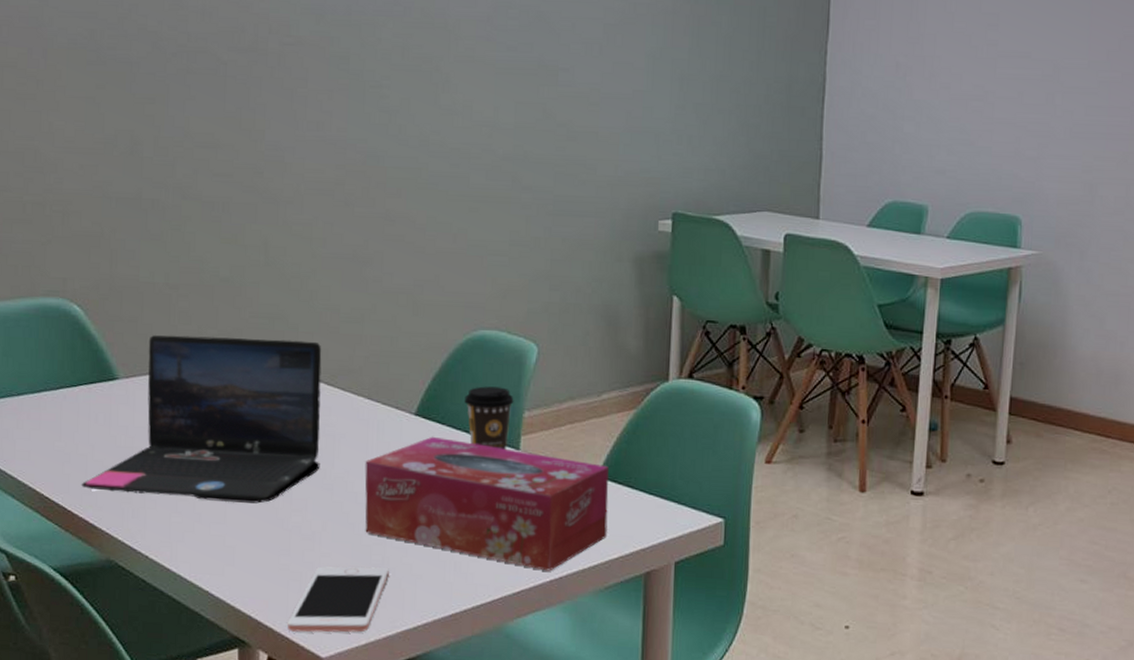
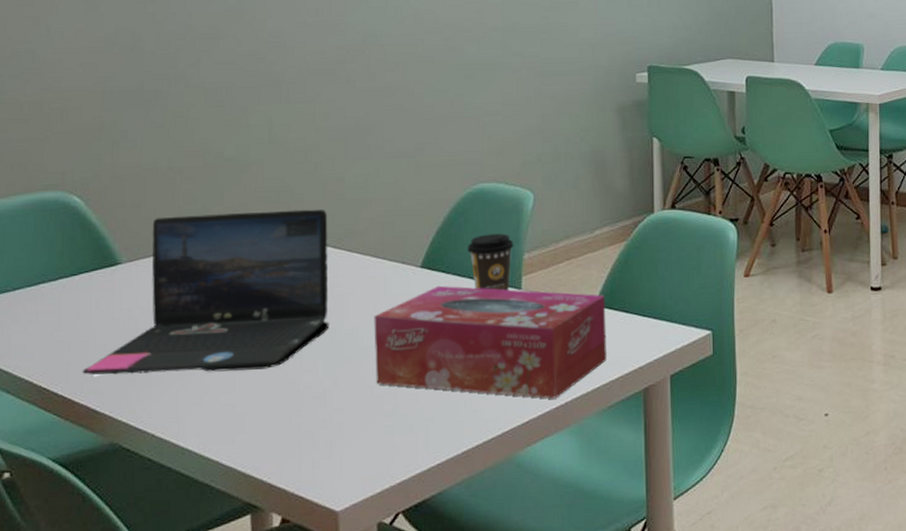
cell phone: present [288,566,389,633] -> none [301,415,401,490]

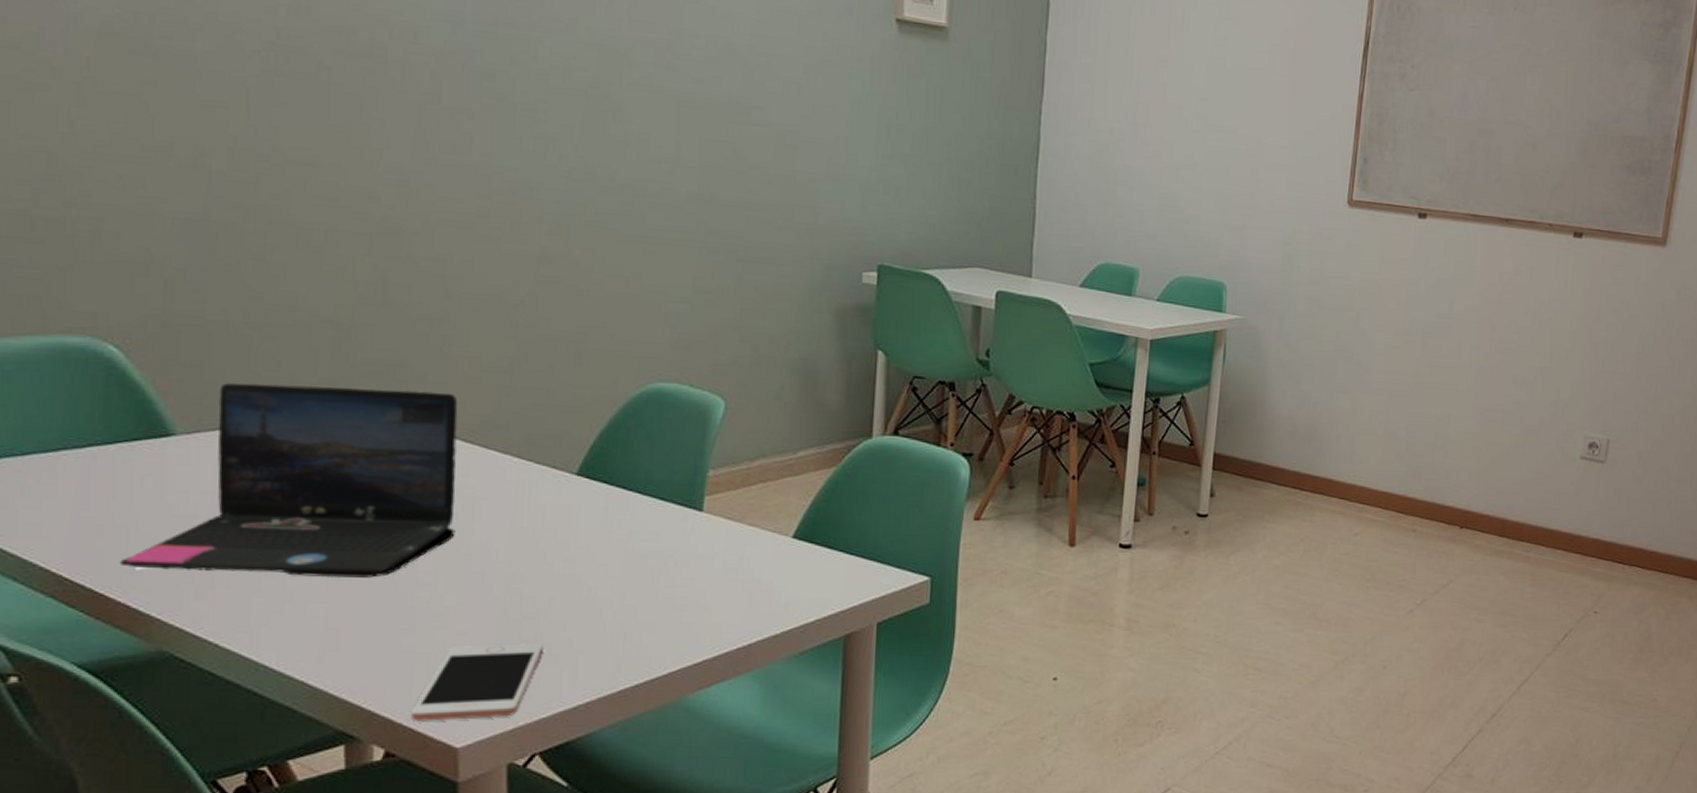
cell phone: none [301,415,401,490] -> present [411,644,543,721]
tissue box: present [374,285,607,399] -> none [512,498,805,639]
coffee cup: present [467,233,514,291] -> none [637,443,697,511]

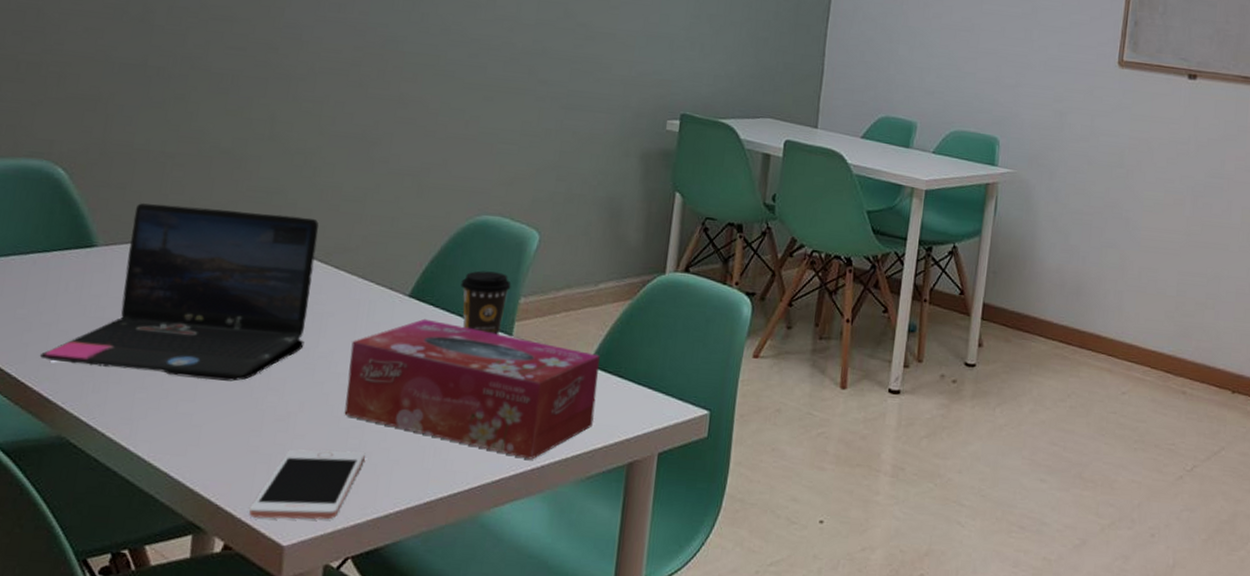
tissue box: none [512,498,805,639] -> present [344,318,600,460]
coffee cup: none [637,443,697,511] -> present [461,270,512,335]

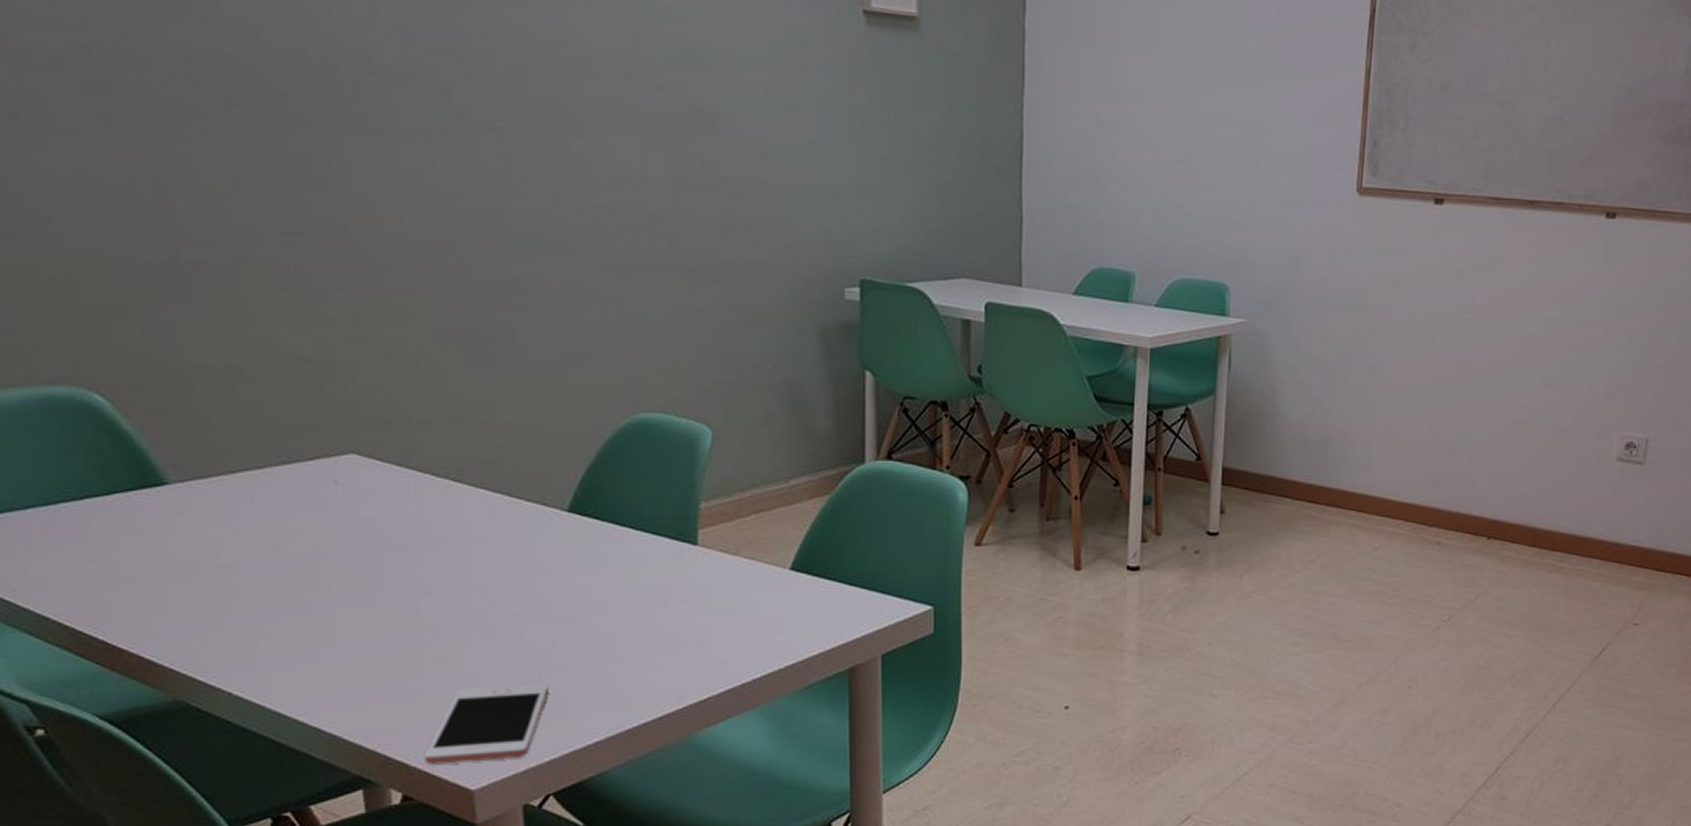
laptop: present [39,202,319,382] -> none [128,428,452,623]
tissue box: present [344,318,600,460] -> none [509,534,804,675]
coffee cup: present [461,270,512,335] -> none [627,476,687,545]

